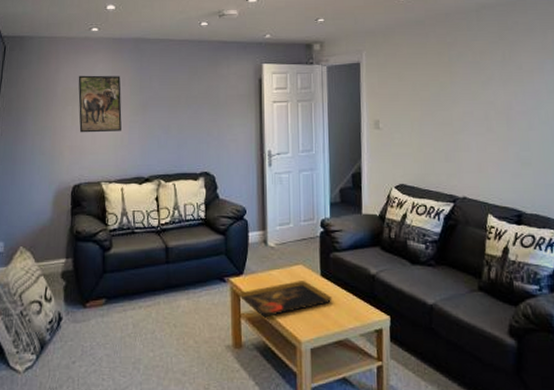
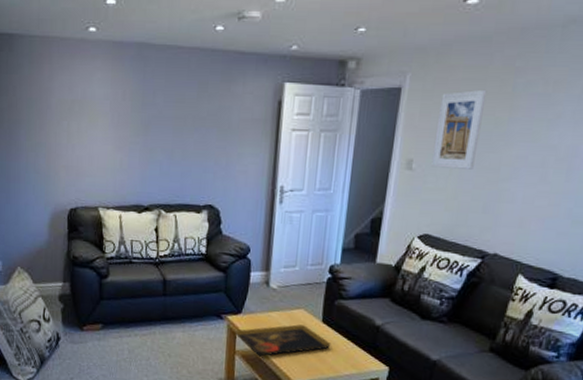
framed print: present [78,75,122,133] -> none [74,85,122,154]
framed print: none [393,60,431,126] -> present [431,89,487,170]

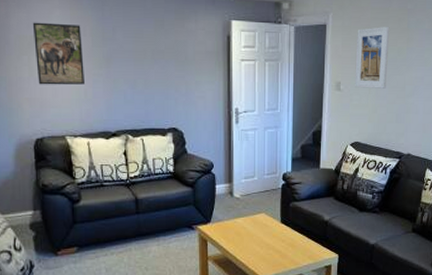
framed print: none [74,85,122,154] -> present [32,22,84,85]
decorative tray: present [235,324,331,357] -> none [206,227,290,259]

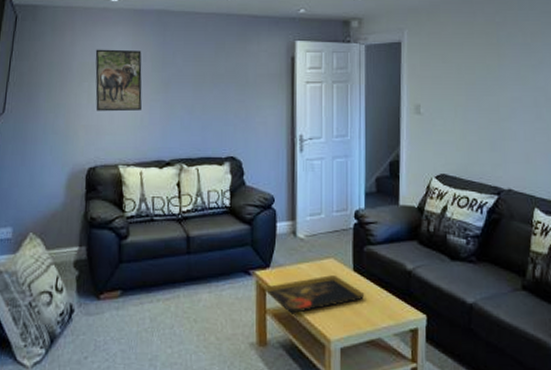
decorative tray: none [206,227,290,259] -> present [265,275,365,314]
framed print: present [355,26,390,89] -> none [436,41,476,111]

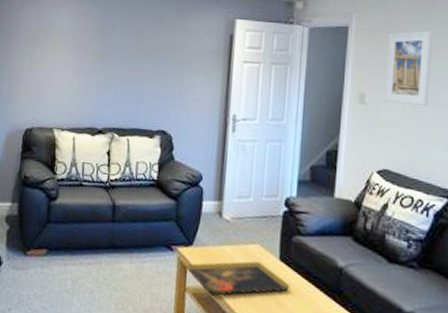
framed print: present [95,49,142,112] -> none [36,16,83,78]
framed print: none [436,41,476,111] -> present [384,30,433,106]

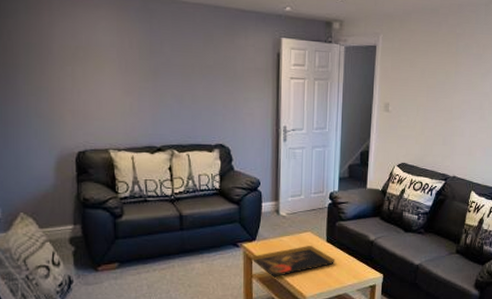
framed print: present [384,30,433,106] -> none [403,49,439,111]

